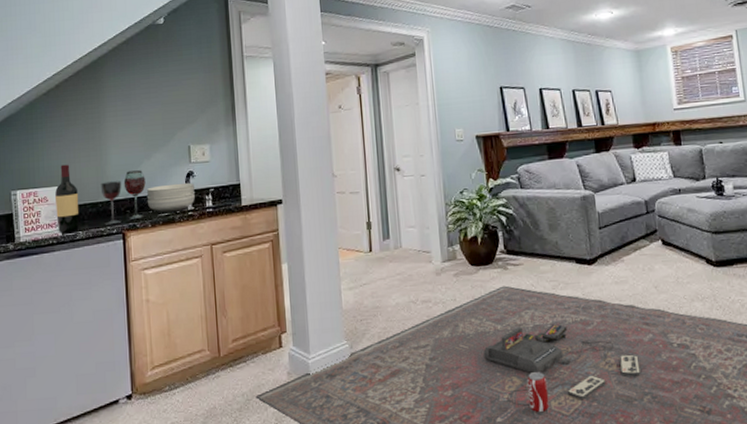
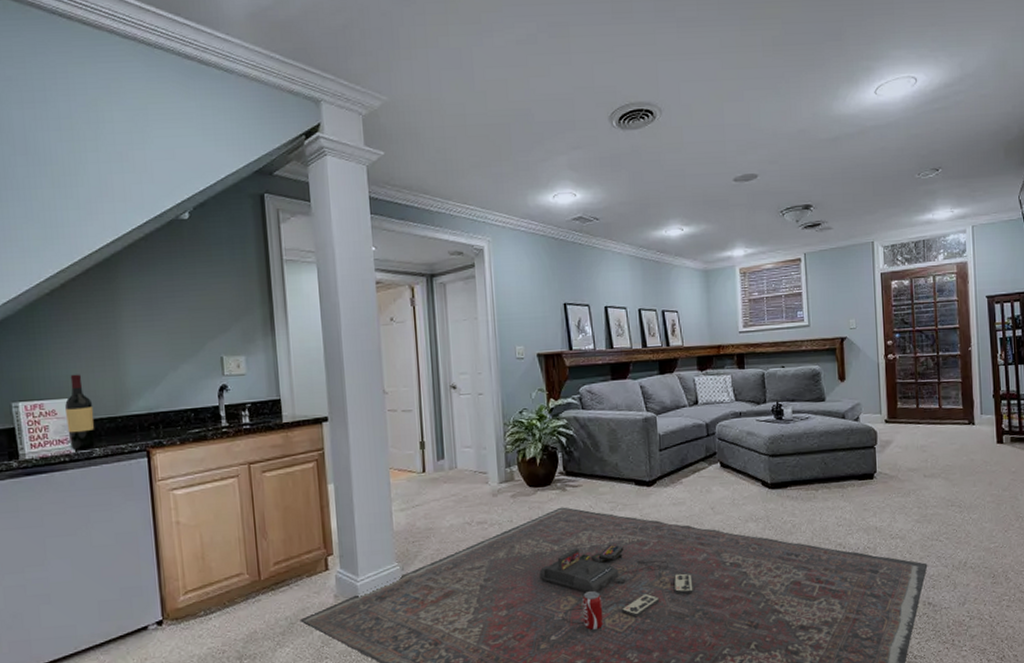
wineglass: present [100,181,122,225] -> none [119,394,146,442]
wineglass: present [123,170,146,221] -> none [146,382,174,437]
bowl: present [146,182,196,214] -> none [173,397,230,430]

